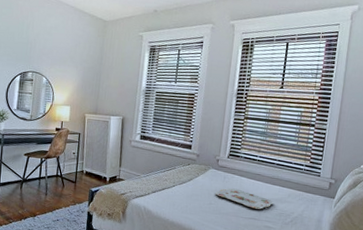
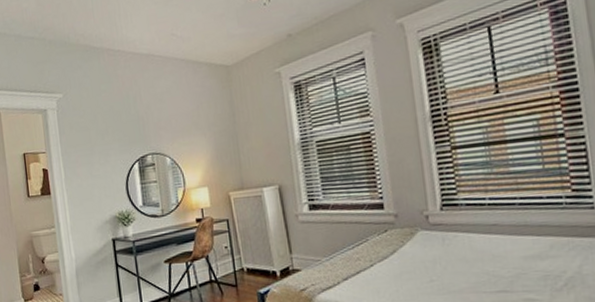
serving tray: present [215,188,274,209] -> none [434,251,530,277]

